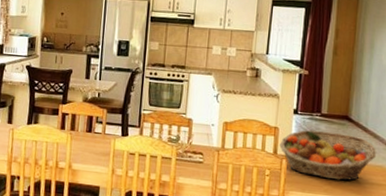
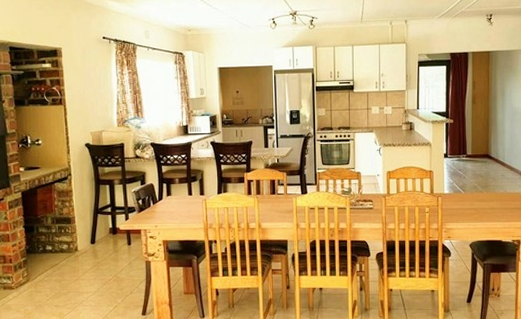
fruit basket: present [279,130,377,181] -> none [435,169,514,209]

